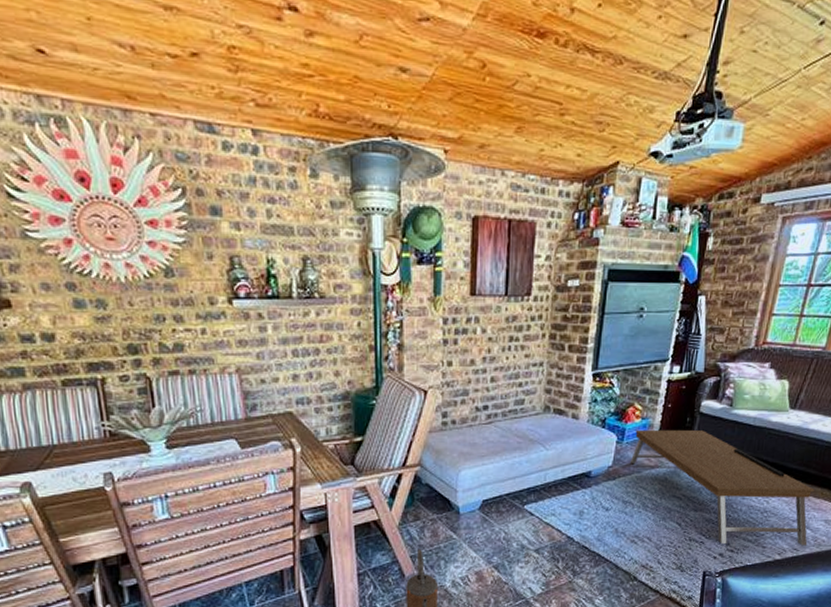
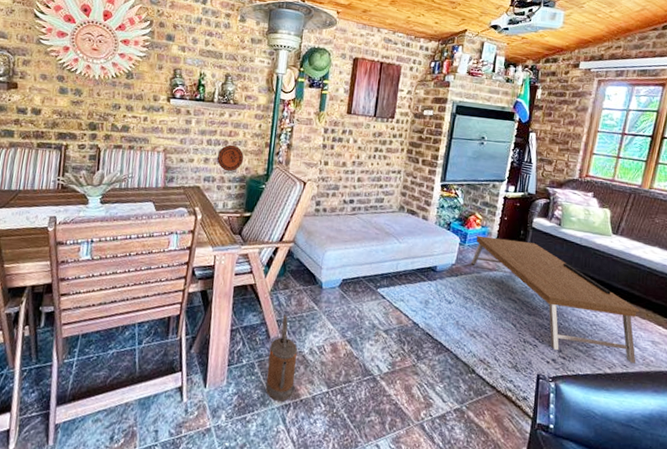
decorative plate: none [309,353,344,389] -> present [217,144,244,172]

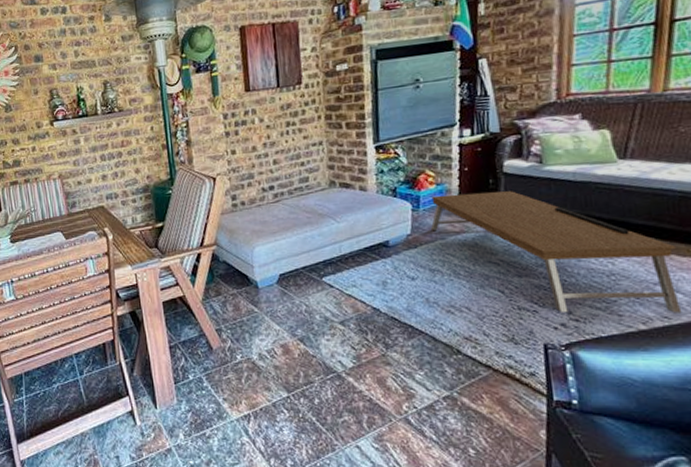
decorative plate: present [217,144,244,172] -> none [115,154,143,184]
watering can: present [265,315,298,402] -> none [214,323,251,413]

